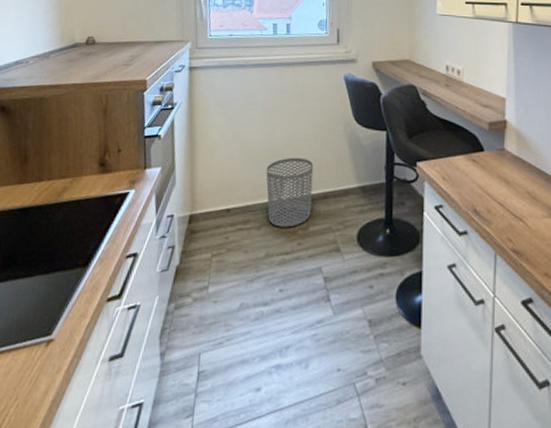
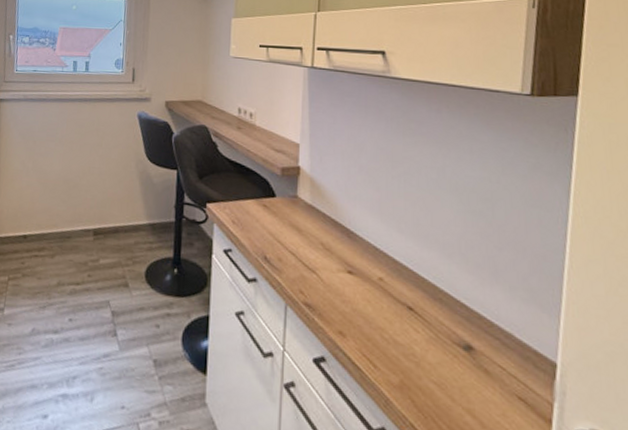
waste bin: present [266,157,314,228] -> none [61,189,106,259]

